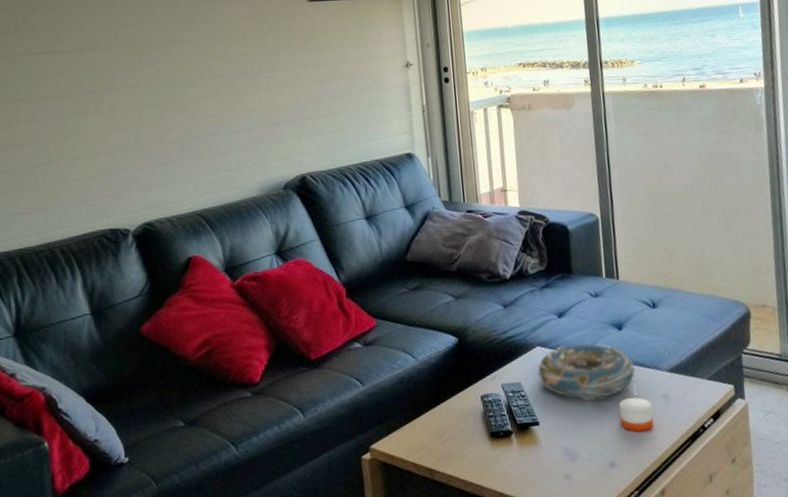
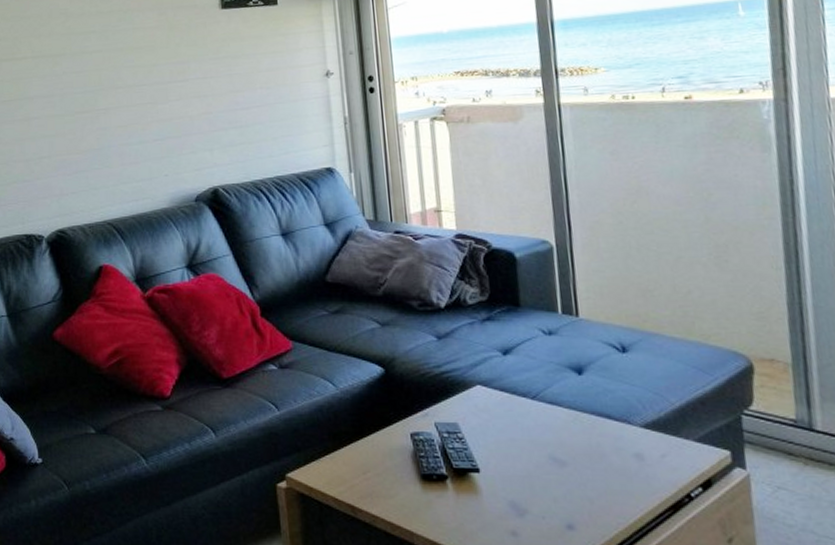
decorative bowl: present [538,343,636,401] -> none [478,387,600,452]
candle: present [619,397,654,432] -> none [579,453,624,493]

